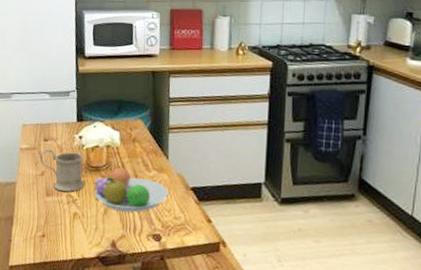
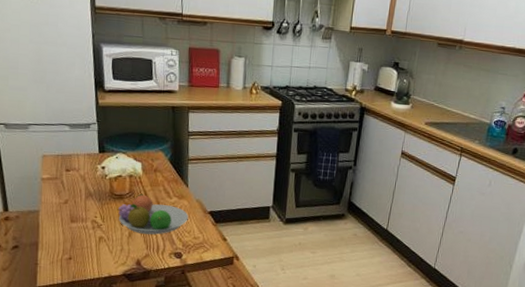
mug: present [39,148,85,192] -> none [62,177,109,218]

